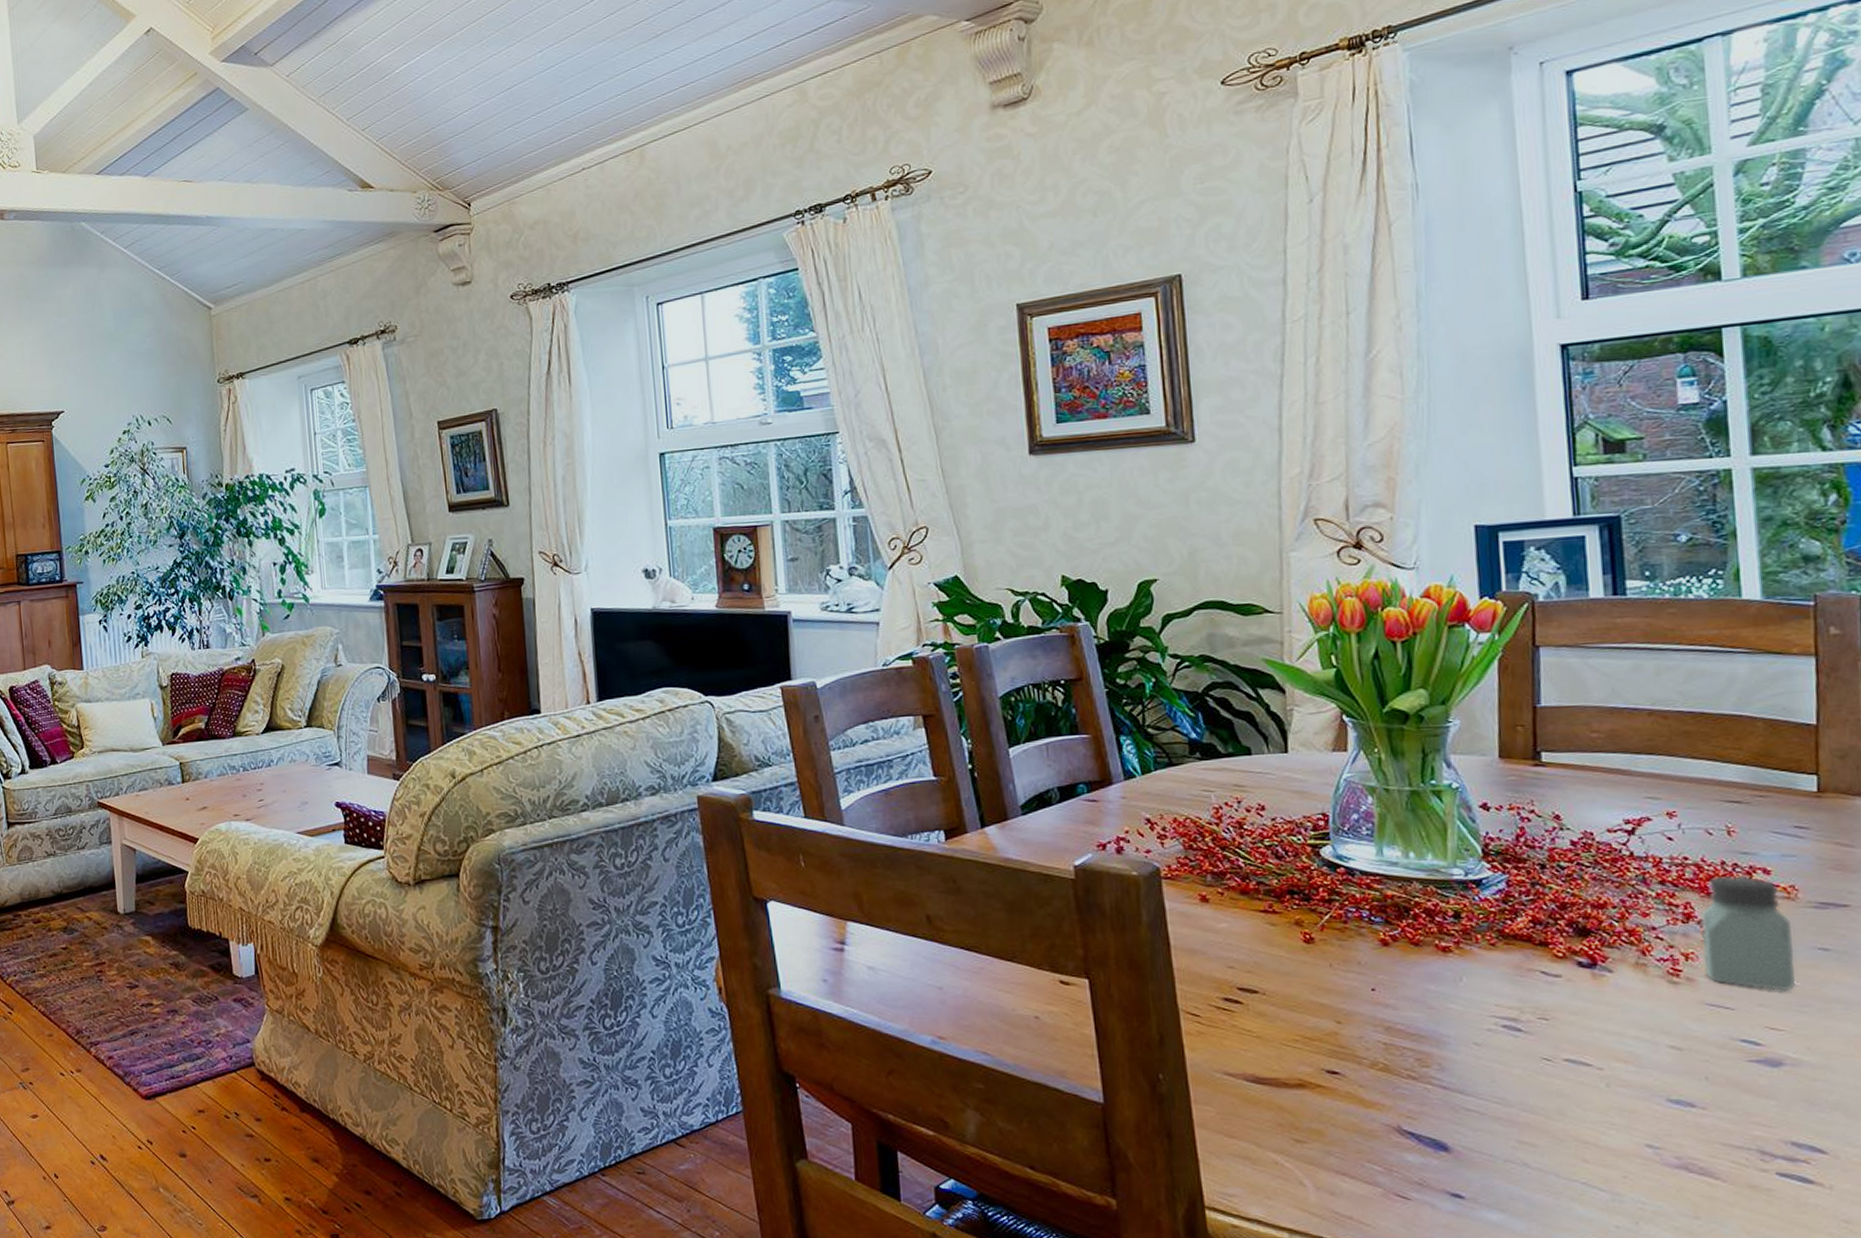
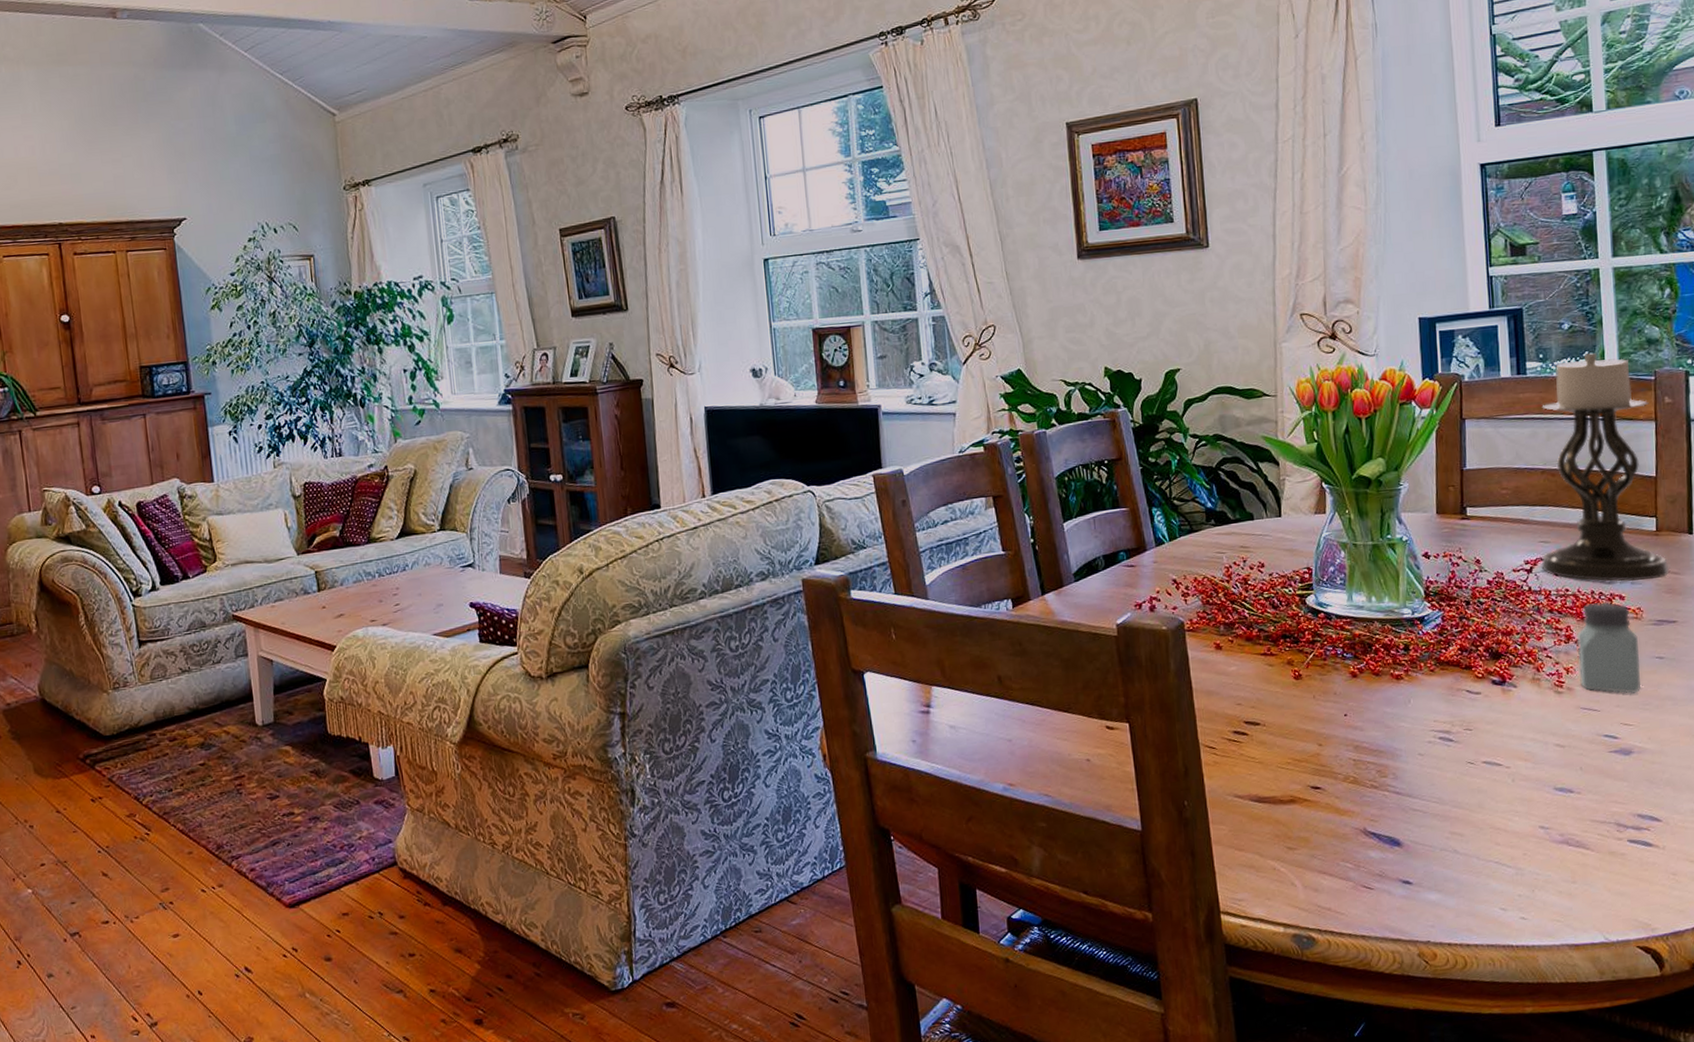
candle holder: none [1646,571,1838,852] -> present [1540,353,1670,582]

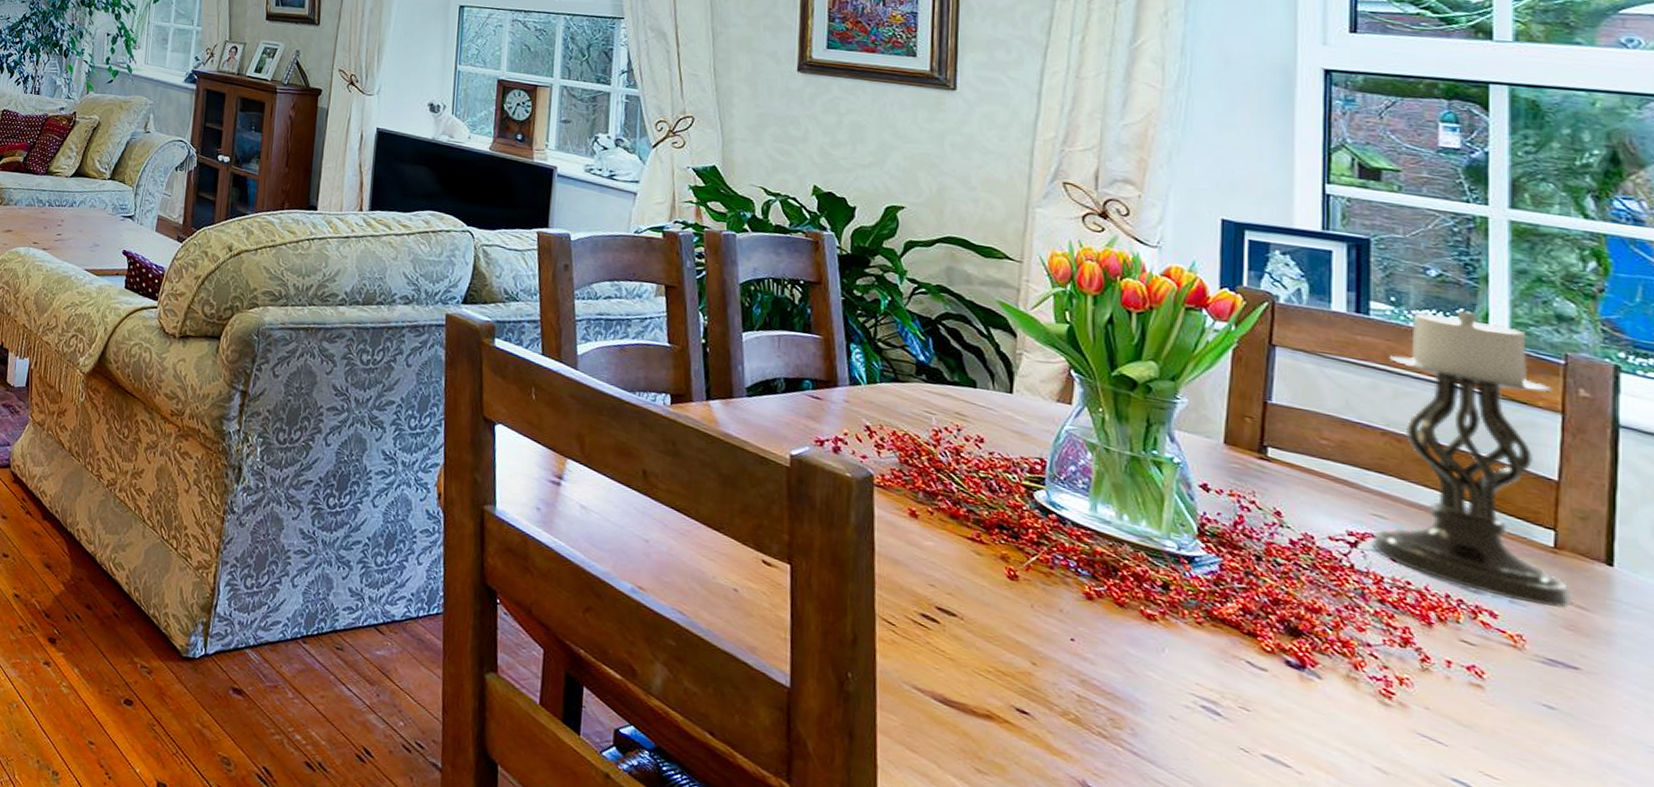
saltshaker: present [1577,602,1641,694] -> none [1419,608,1515,741]

